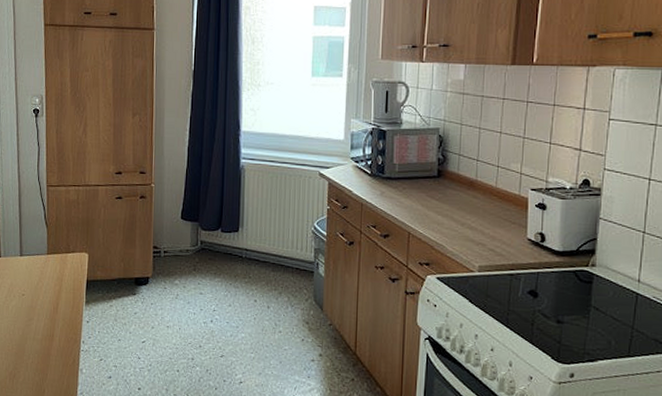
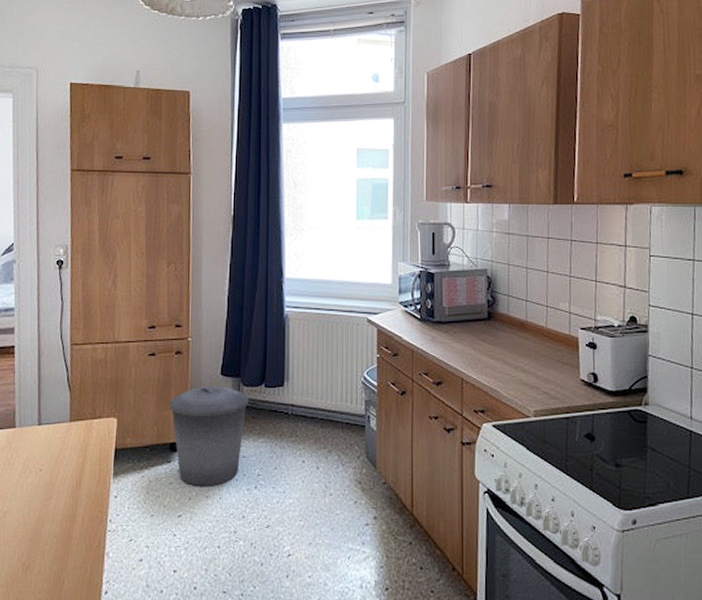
trash can: none [134,228,206,318] -> present [169,386,249,486]

